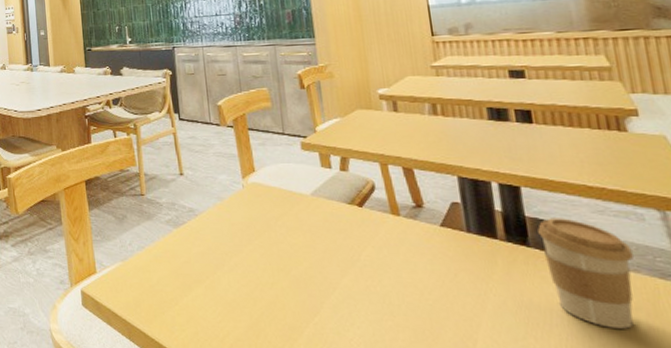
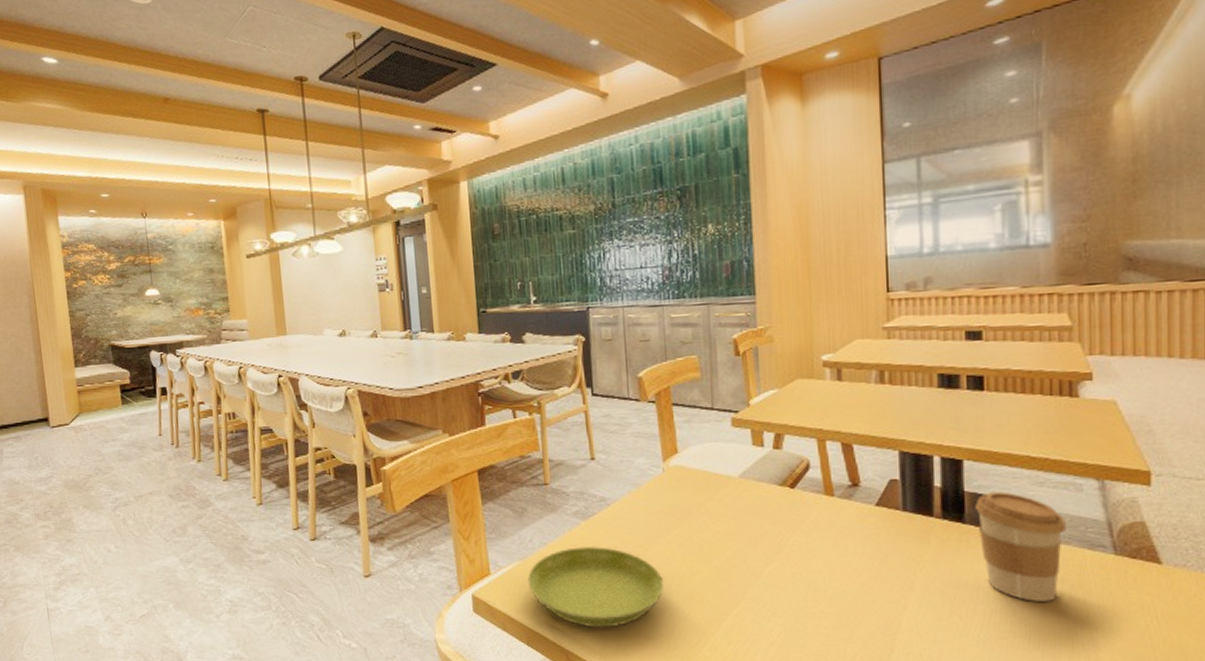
saucer: none [128,252,249,328] -> present [527,547,665,628]

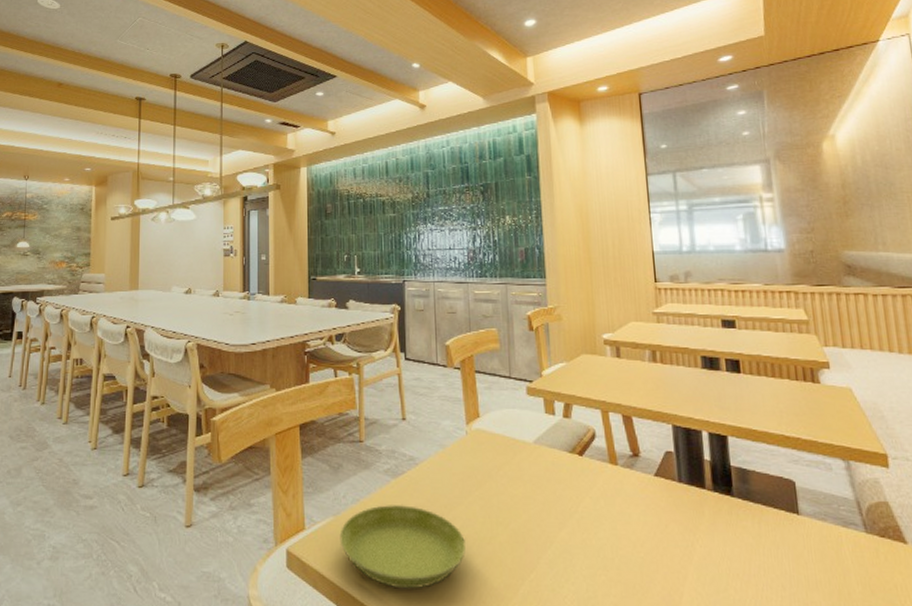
coffee cup: present [975,491,1066,602] -> none [741,467,821,577]

